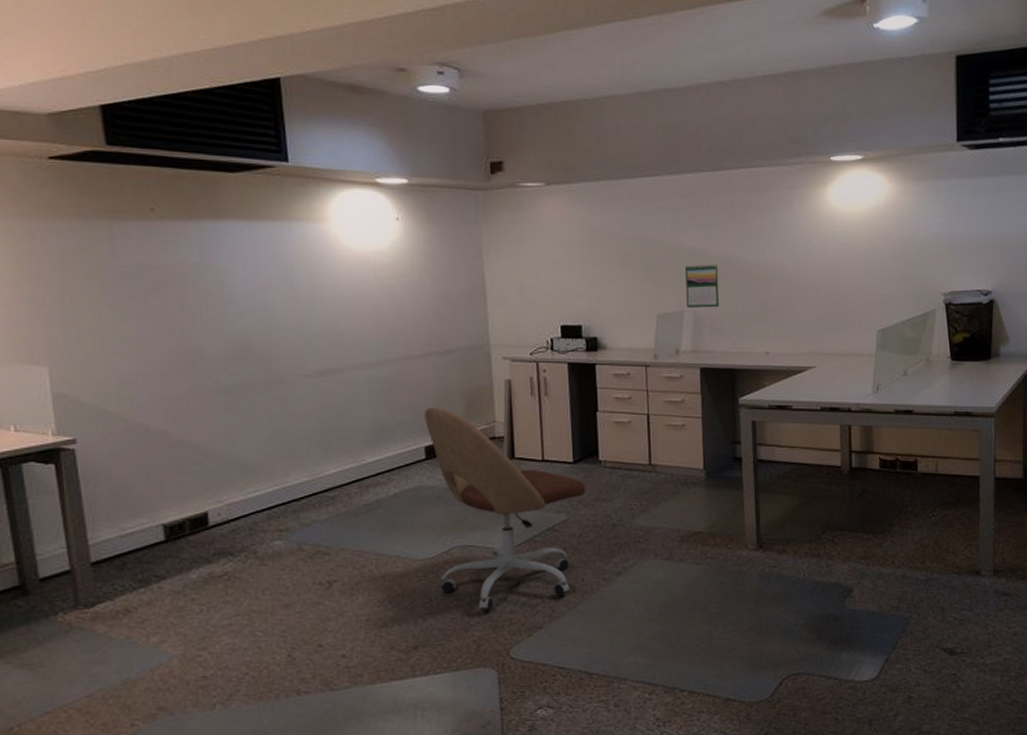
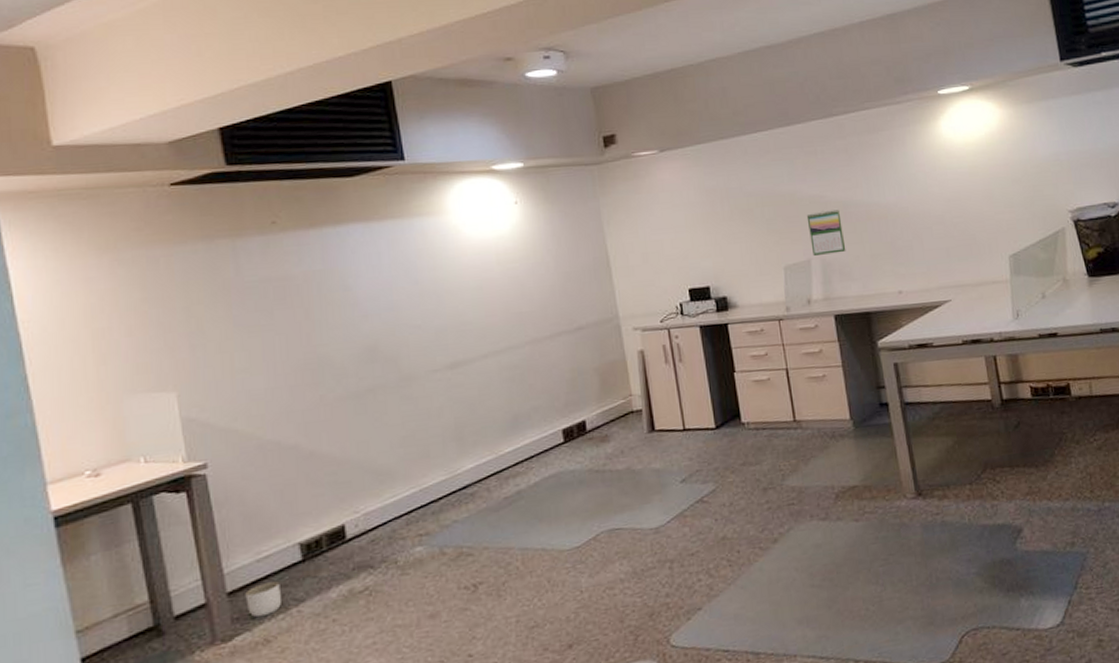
planter: none [108,558,144,589] -> present [245,581,283,618]
office chair: present [425,407,586,612] -> none [559,387,732,598]

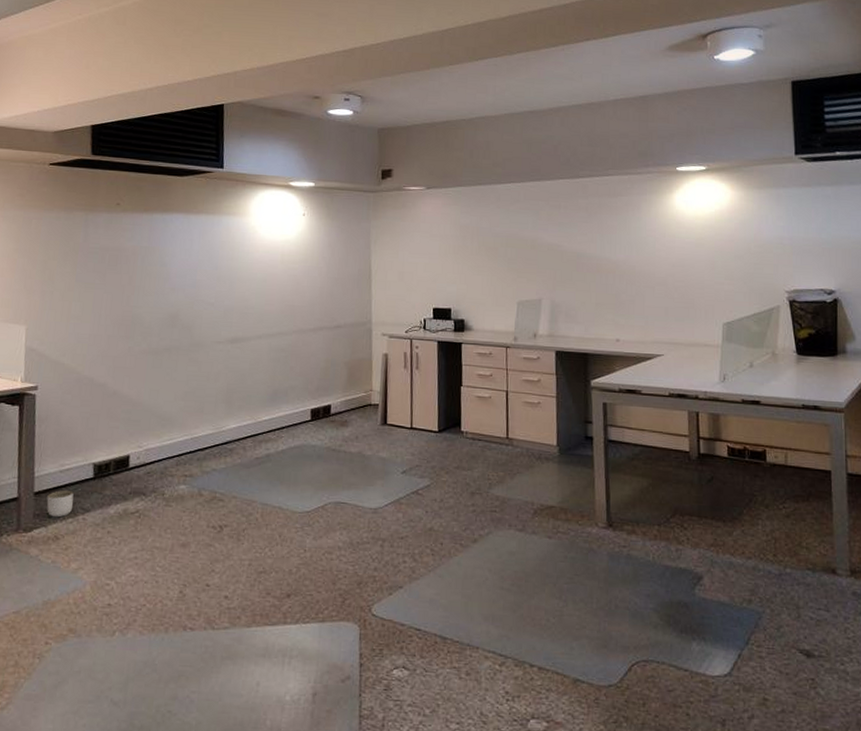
calendar: present [806,208,846,256] -> none [543,258,575,297]

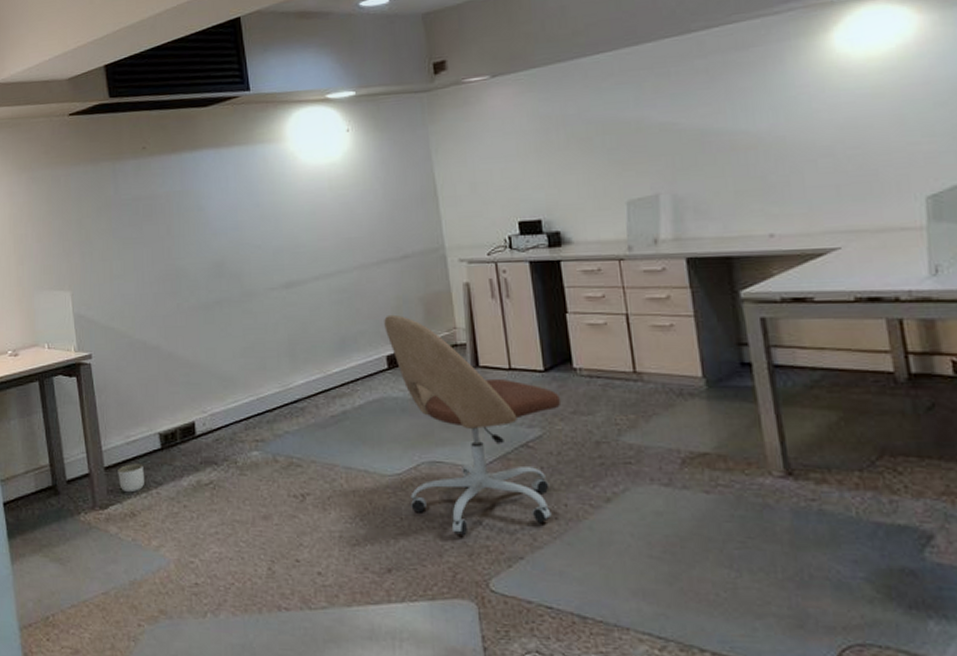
office chair: none [312,374,449,567] -> present [384,314,562,536]

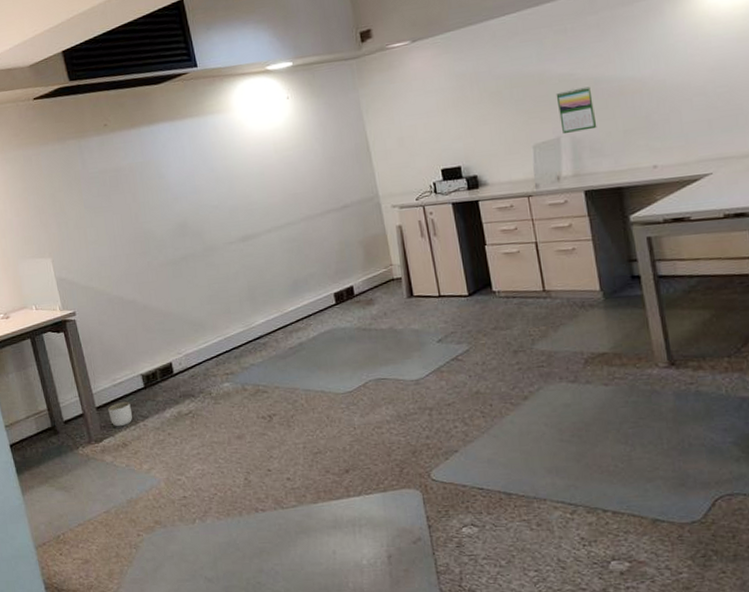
office chair: present [384,314,562,536] -> none [330,257,484,438]
calendar: none [655,137,703,190] -> present [556,85,597,133]

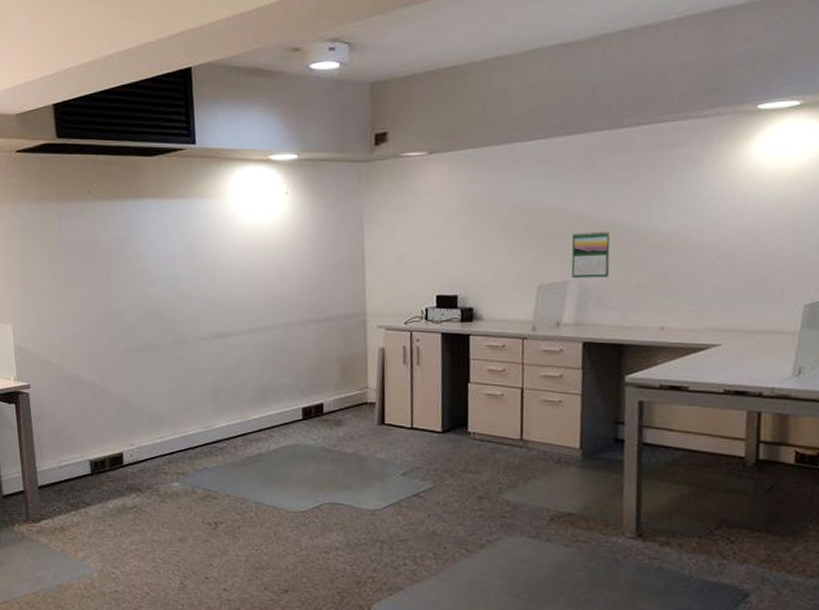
planter: present [108,402,133,427] -> none [50,485,75,510]

